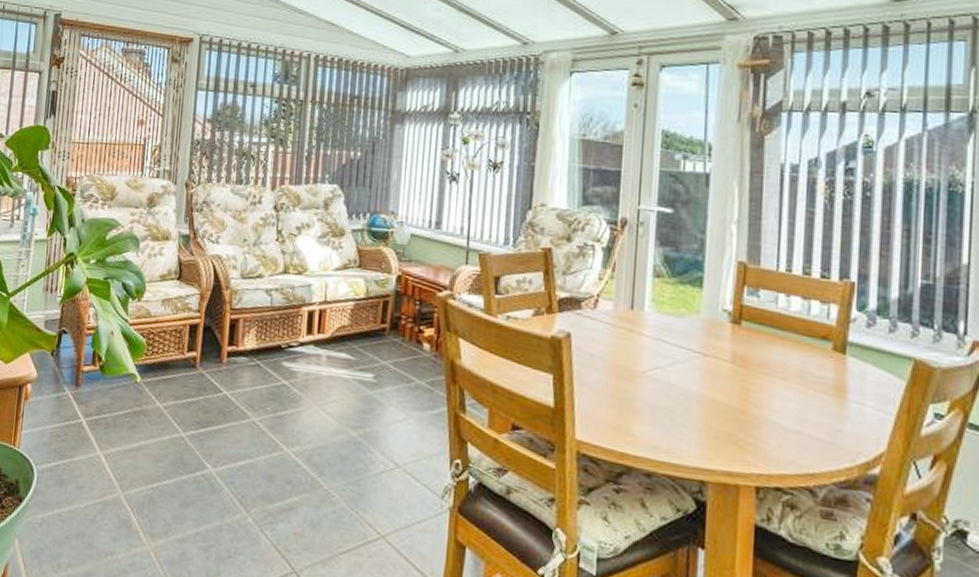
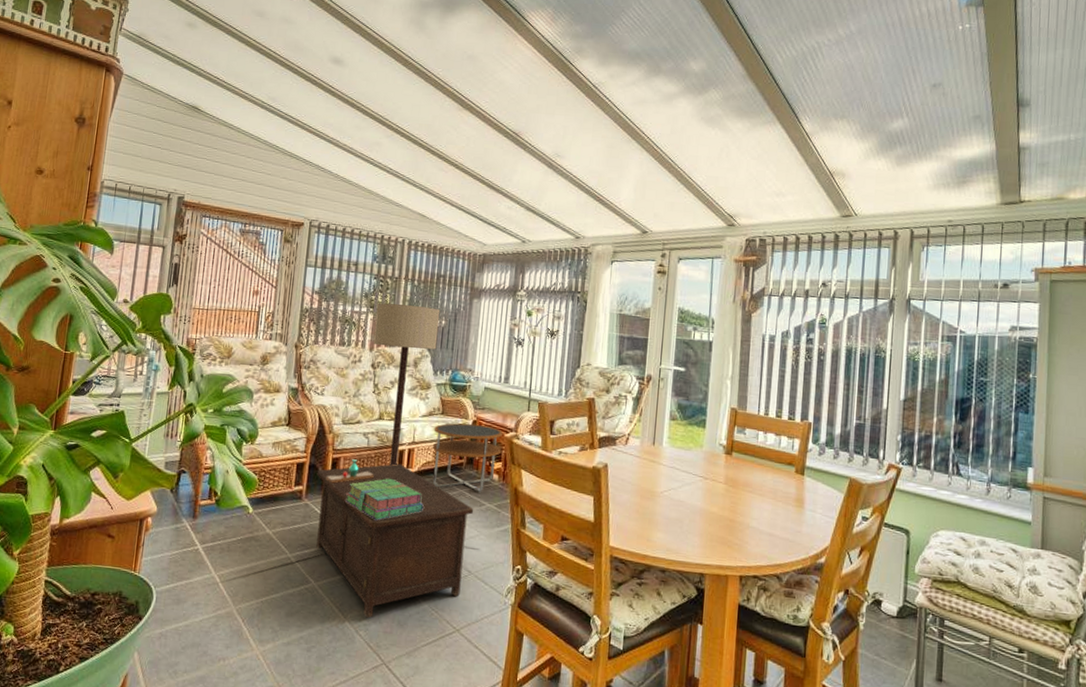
cabinet: none [212,327,401,516] -> present [316,463,474,618]
vase: none [223,321,279,350] -> present [326,459,374,483]
stack of books: none [246,344,339,396] -> present [345,478,424,521]
floor lamp: none [276,131,355,330] -> present [374,303,440,466]
side table: none [347,278,436,365] -> present [432,423,504,492]

